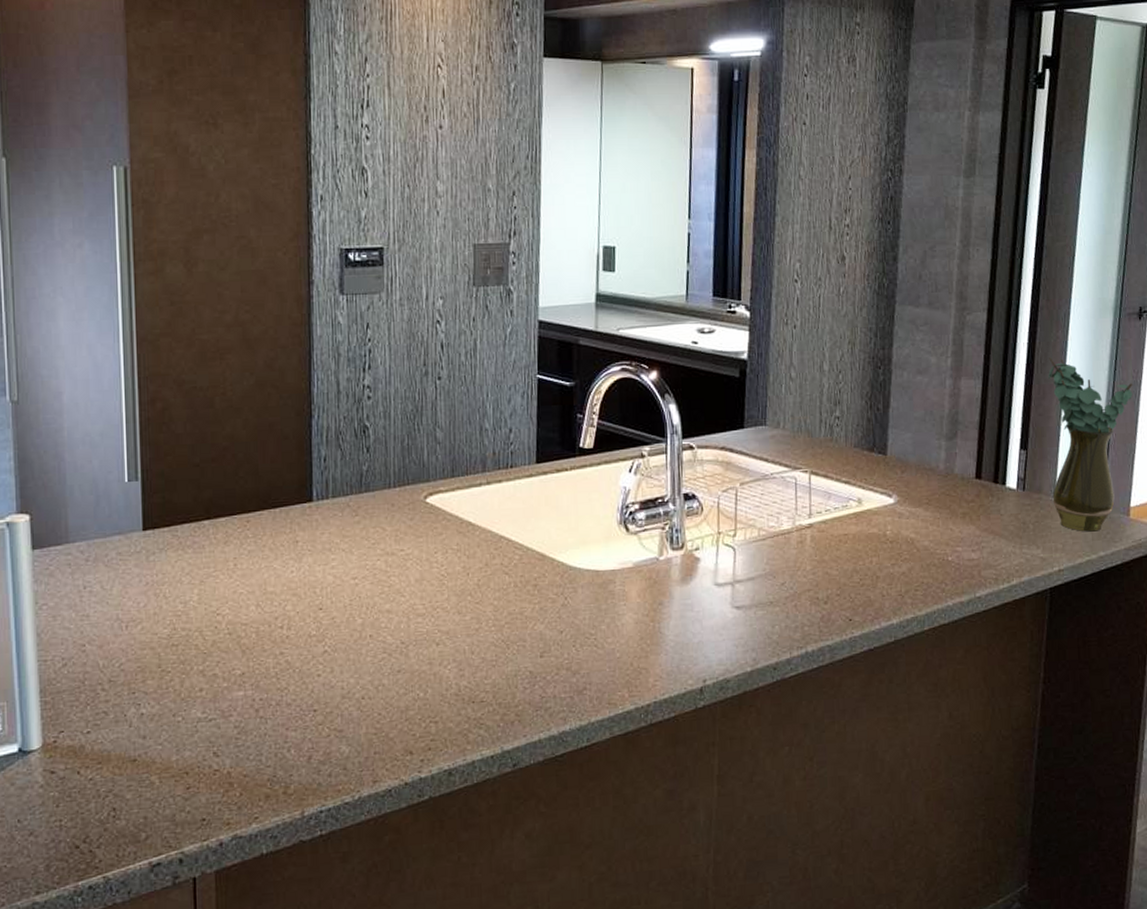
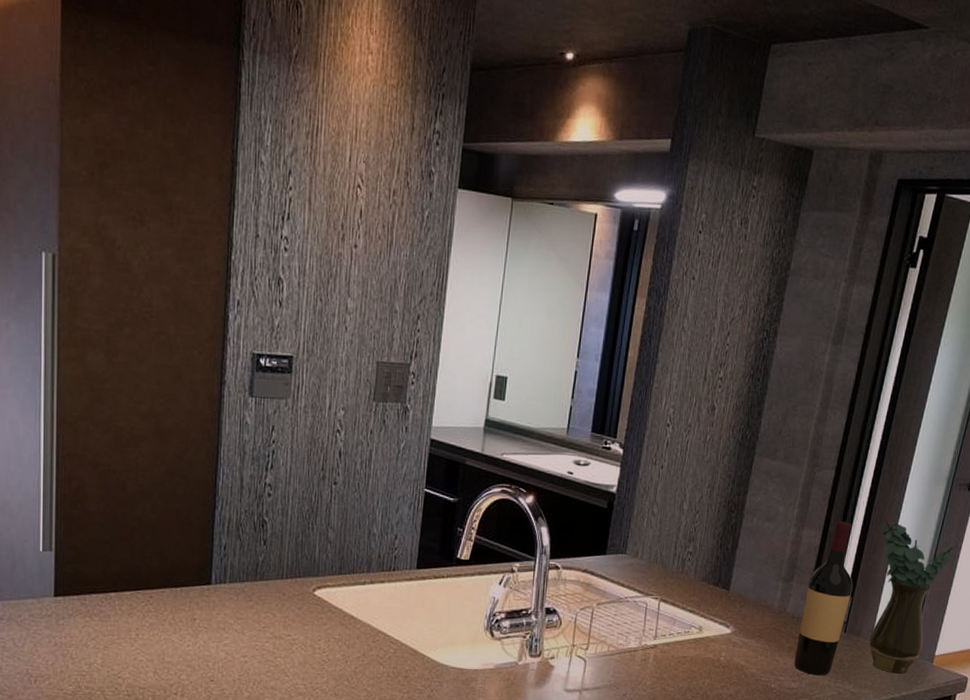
wine bottle: none [970,367,1026,543] -> present [794,521,853,676]

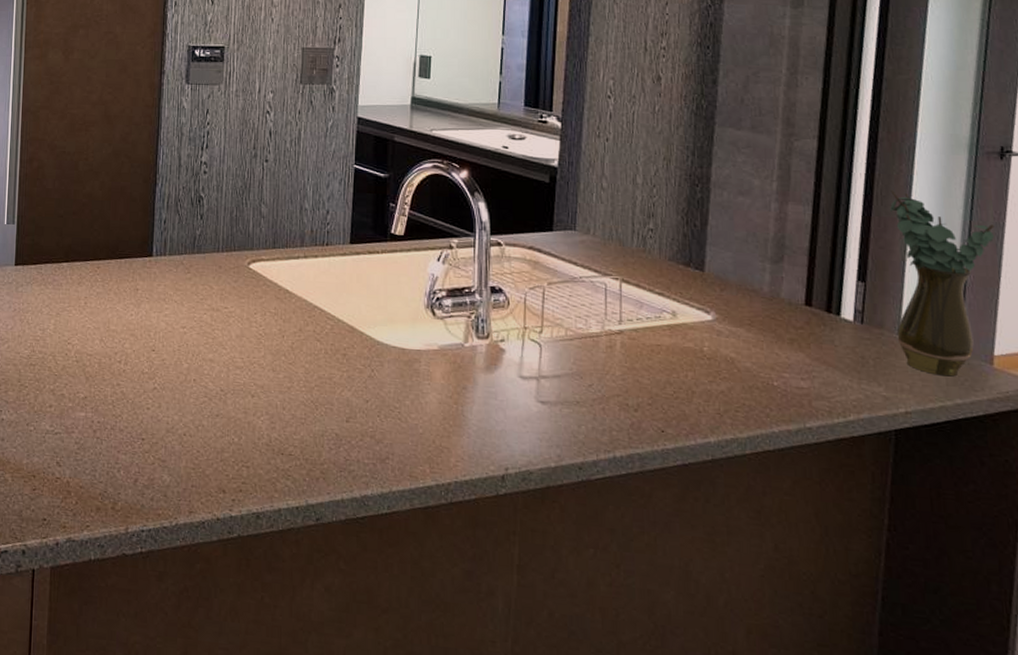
wine bottle: present [794,521,853,676] -> none [799,196,864,375]

